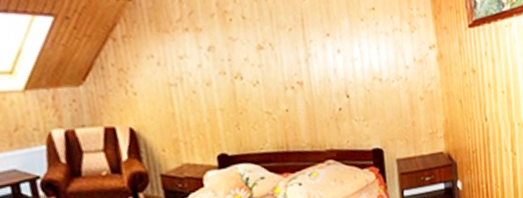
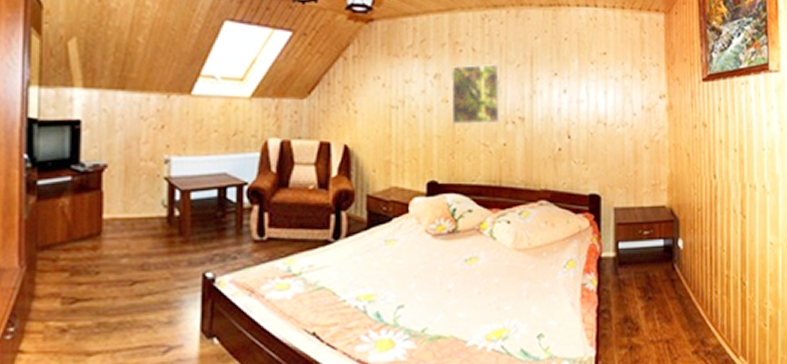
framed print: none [224,29,279,96] -> present [450,63,500,125]

